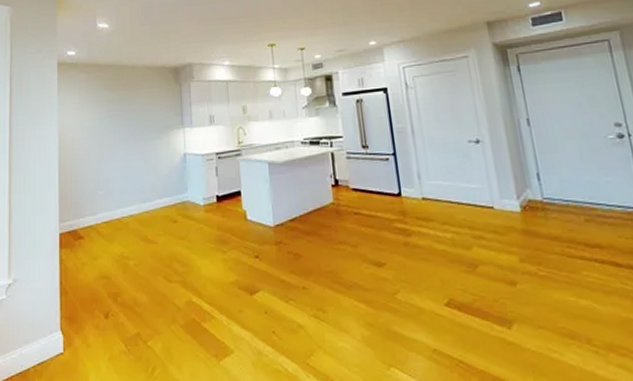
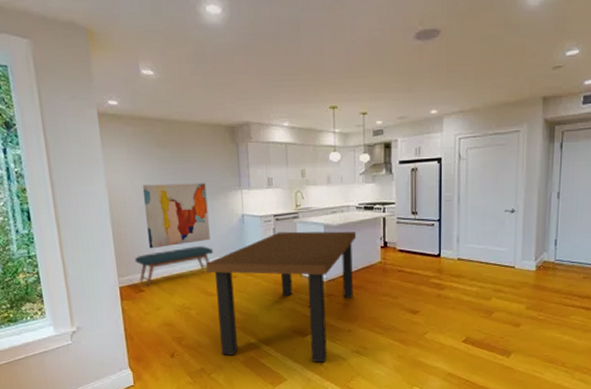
bench: none [77,187,155,232] -> present [135,246,214,286]
wall art: none [90,122,152,192] -> present [142,183,210,249]
dining table: none [146,168,306,330] -> present [206,231,357,363]

